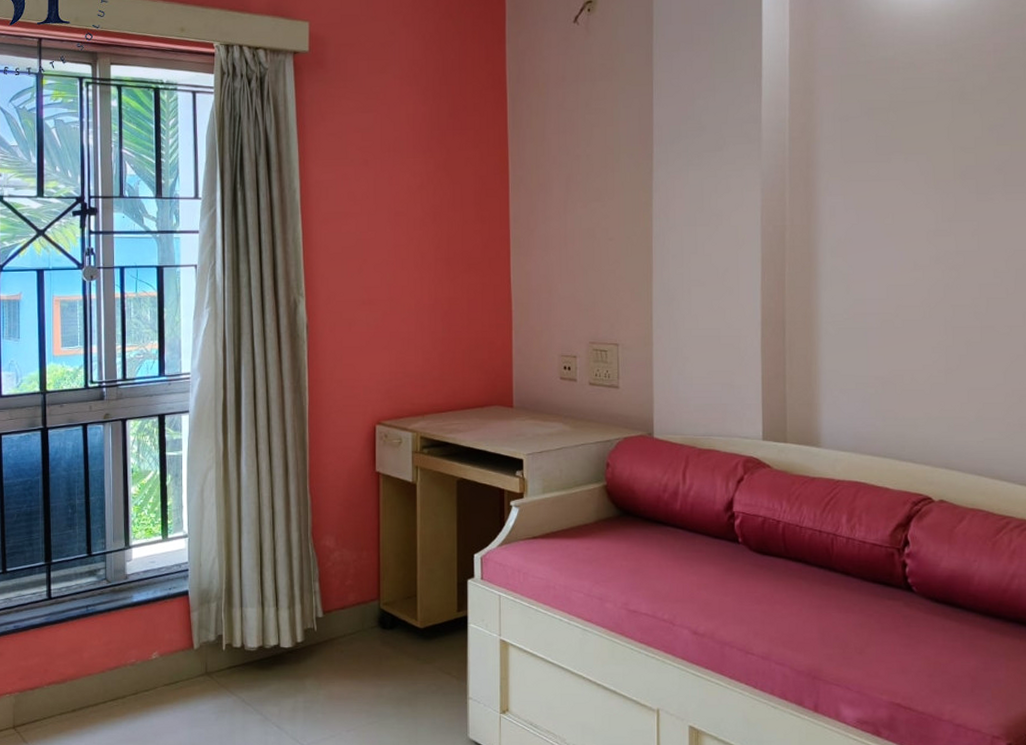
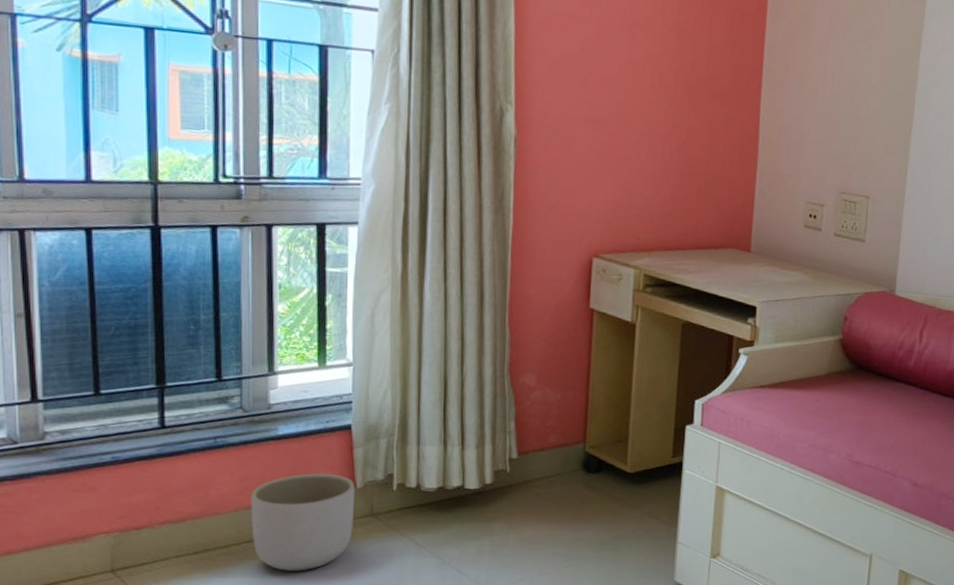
planter: none [113,636,192,728] -> present [250,473,354,571]

